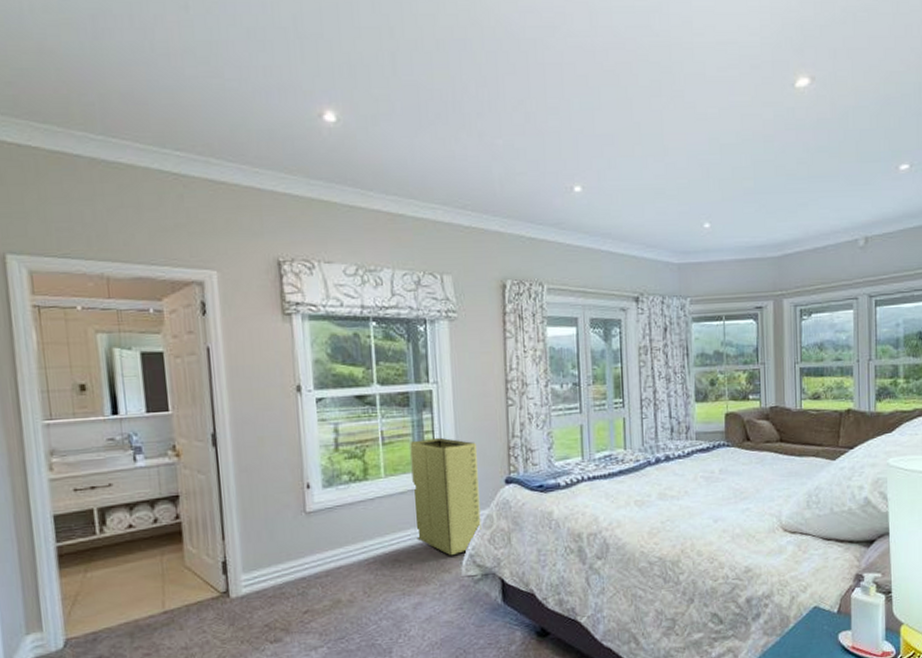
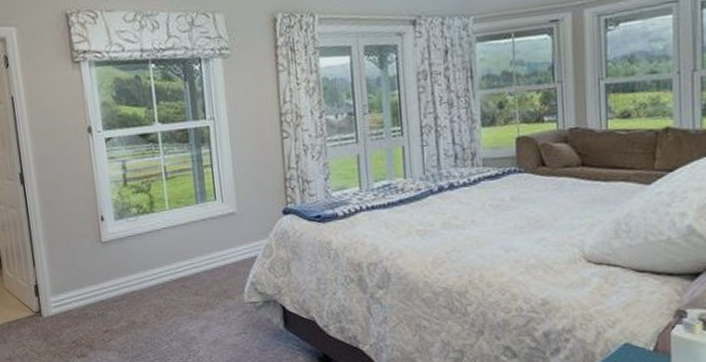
laundry hamper: present [410,437,481,556] -> none [190,171,261,284]

